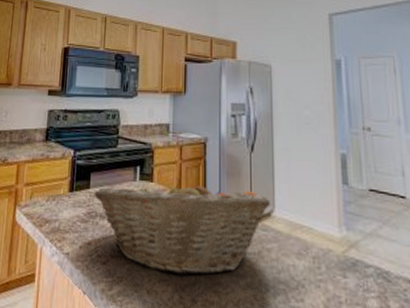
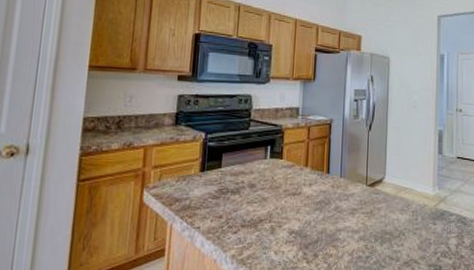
fruit basket: present [94,178,270,275] -> none [225,155,382,235]

